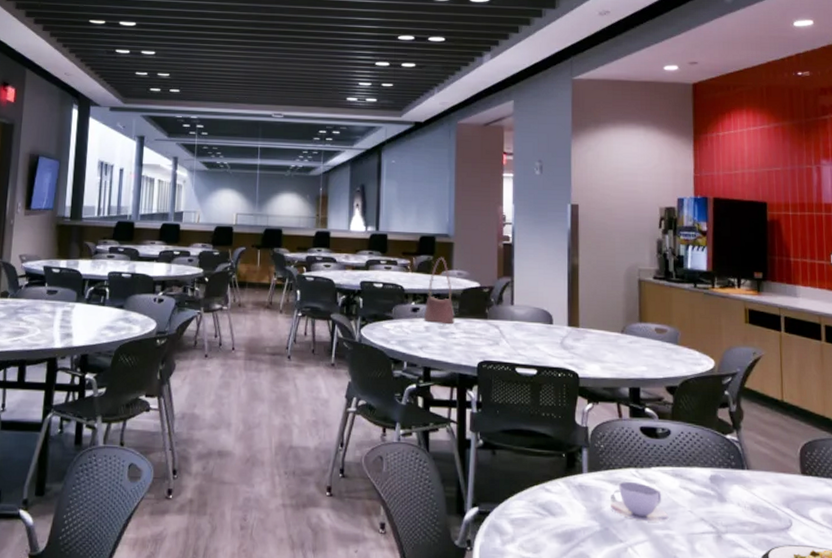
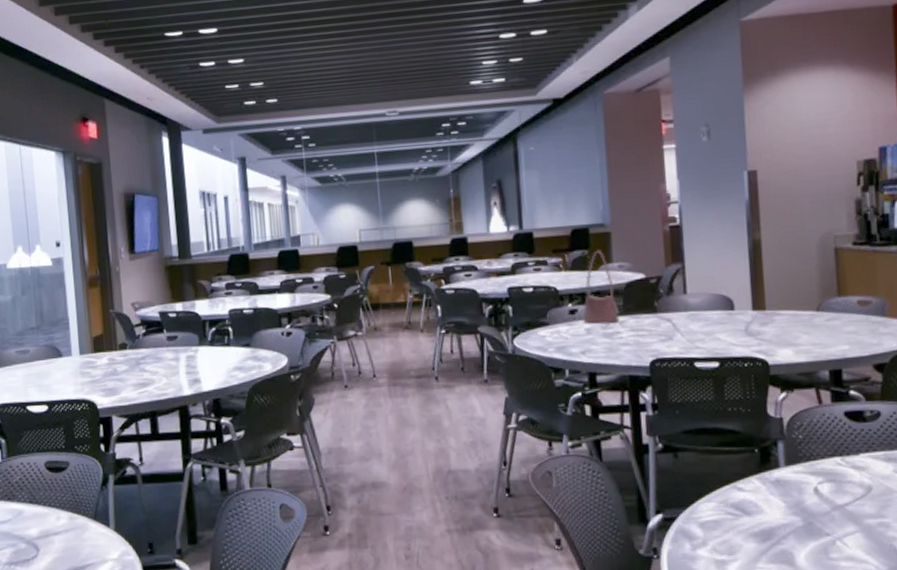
teacup: present [611,482,669,522] -> none [814,471,883,512]

